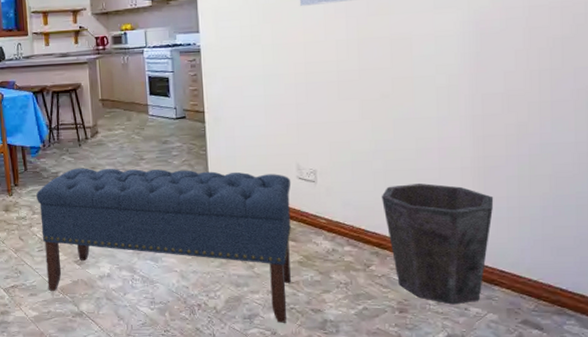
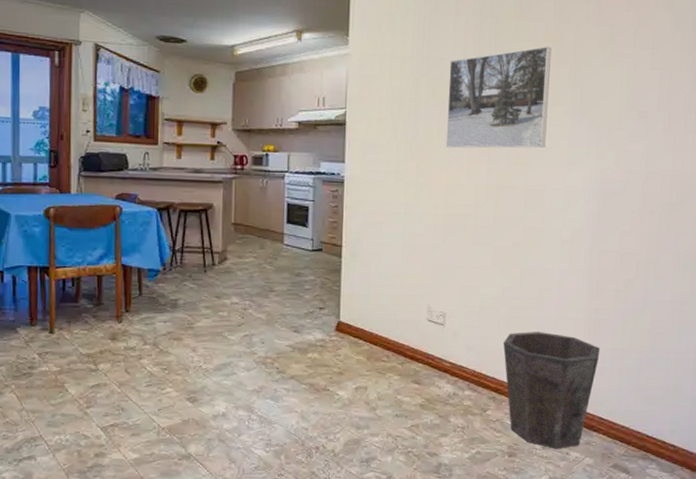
bench: present [36,168,291,323] -> none [150,296,421,467]

